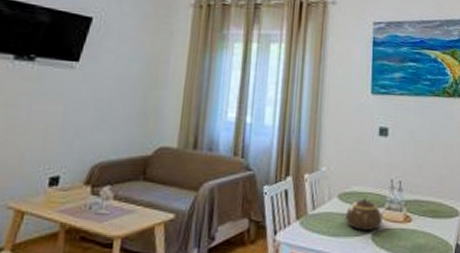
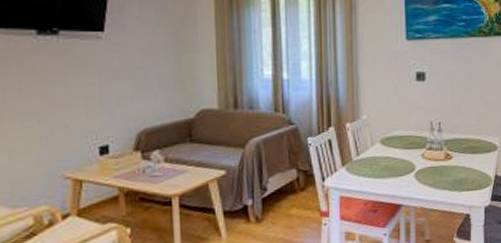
teapot: present [346,198,382,230] -> none [389,141,424,171]

